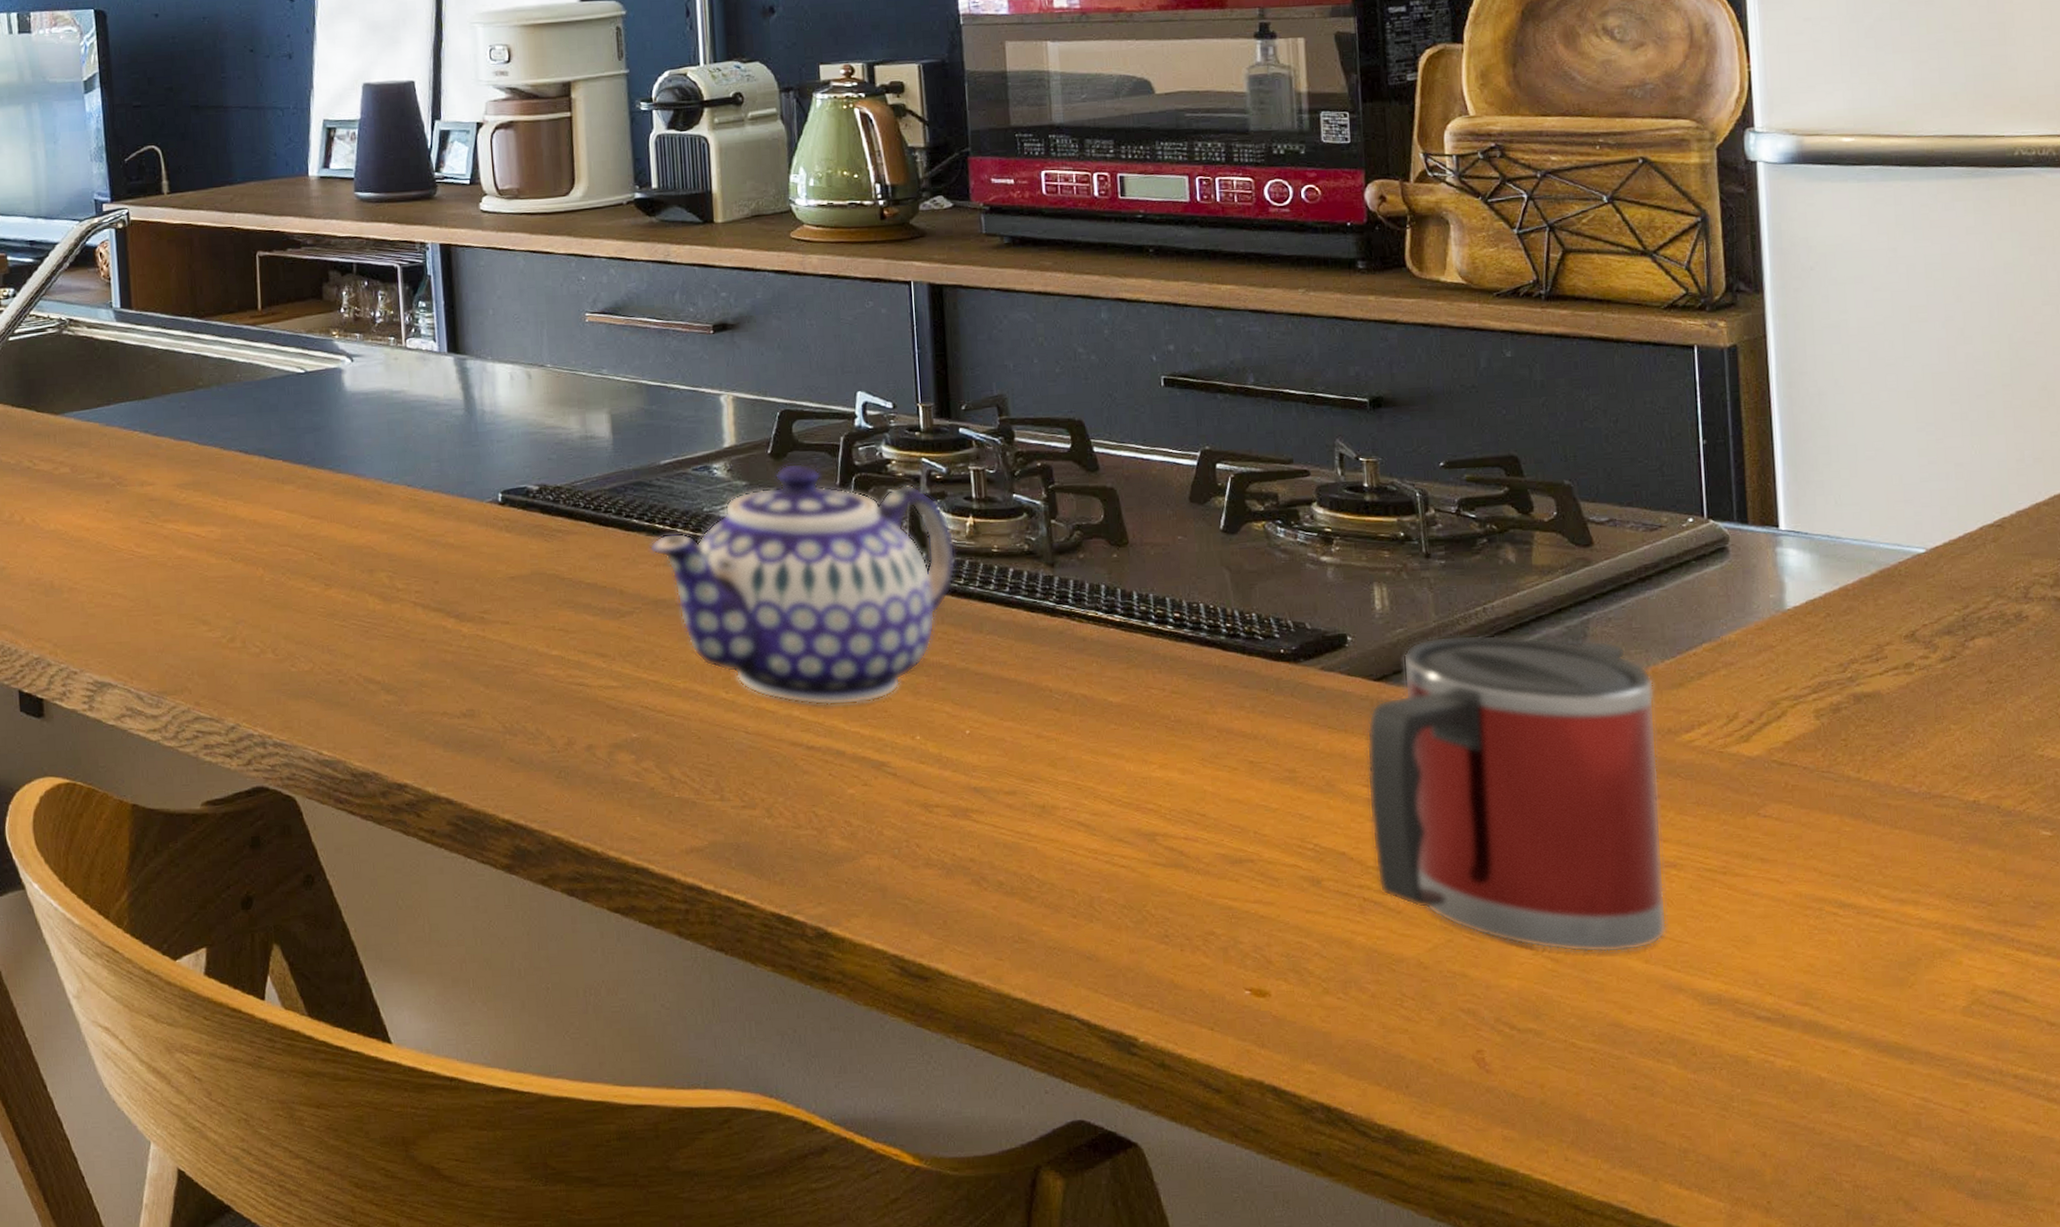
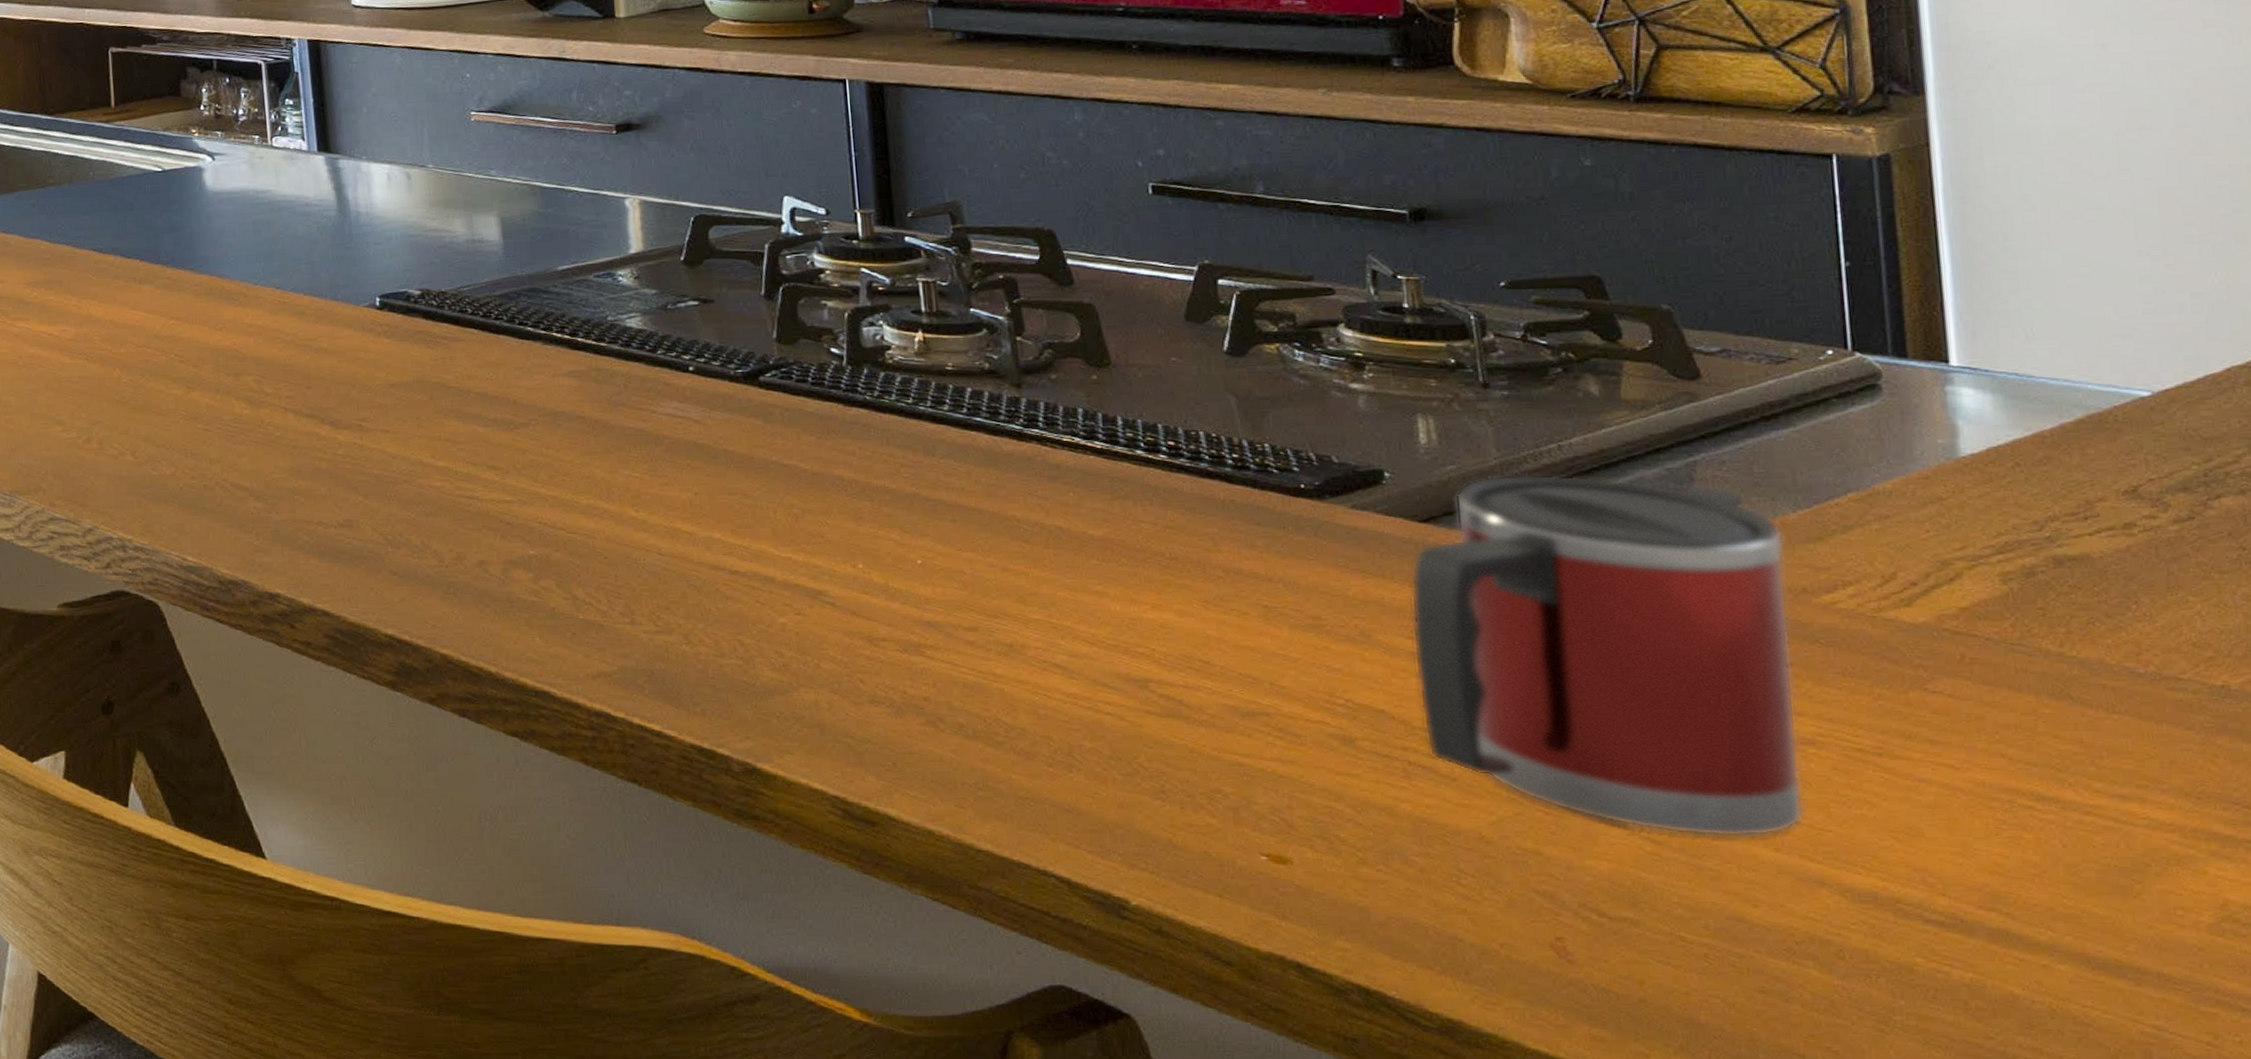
teapot: present [649,463,956,706] -> none [546,271,904,529]

